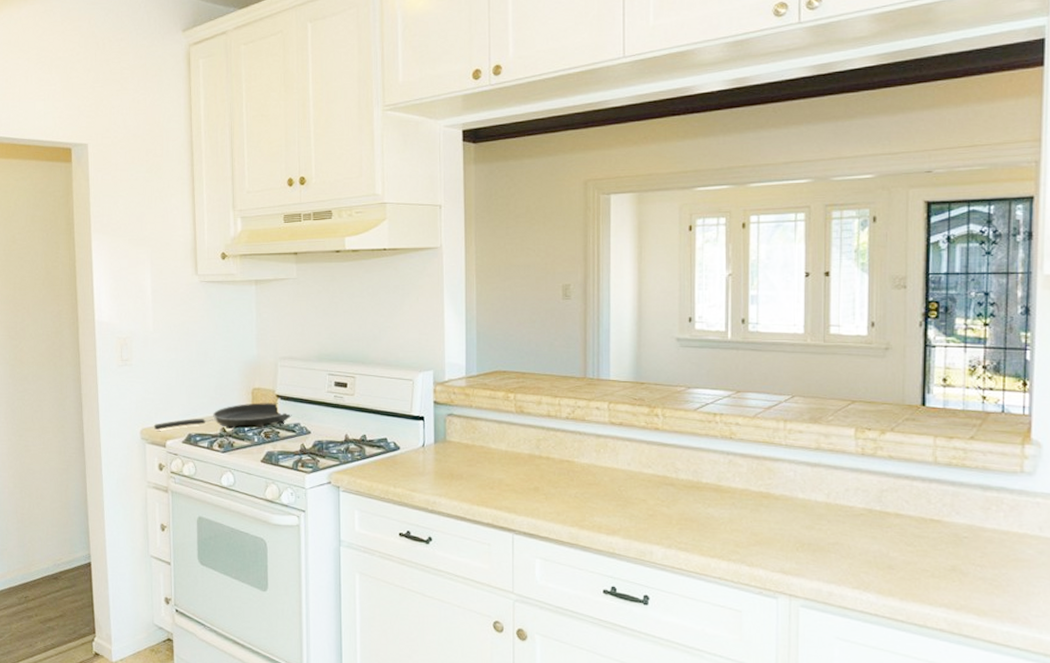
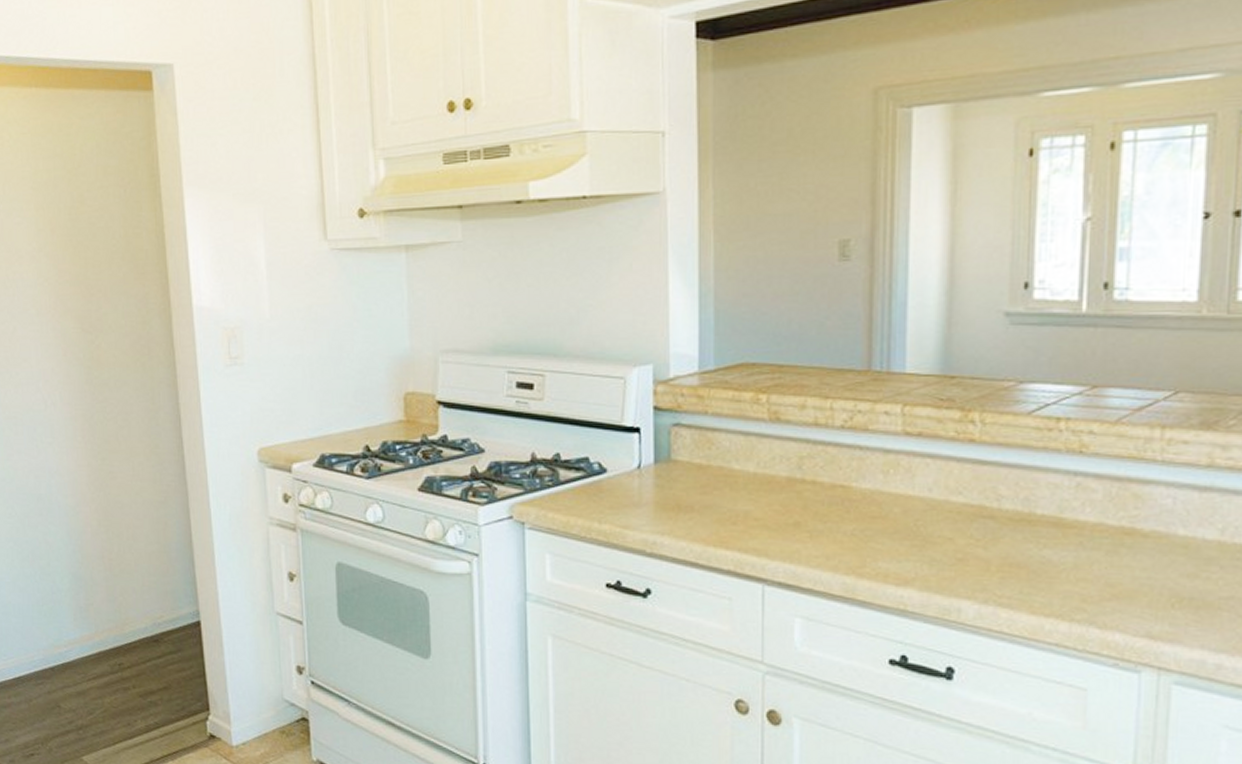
frying pan: present [153,403,292,431] -> none [274,412,459,450]

